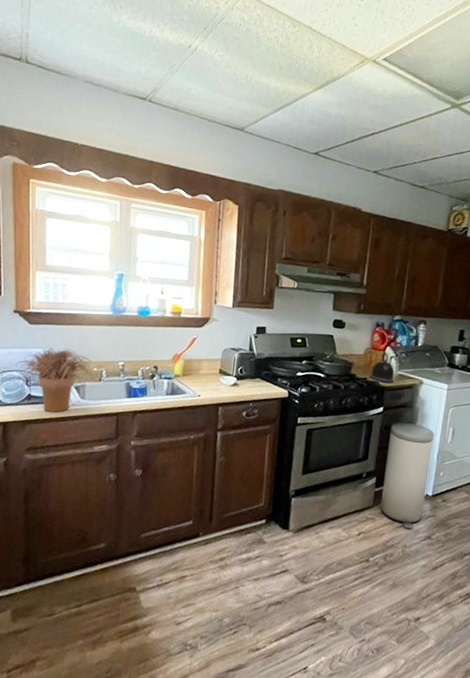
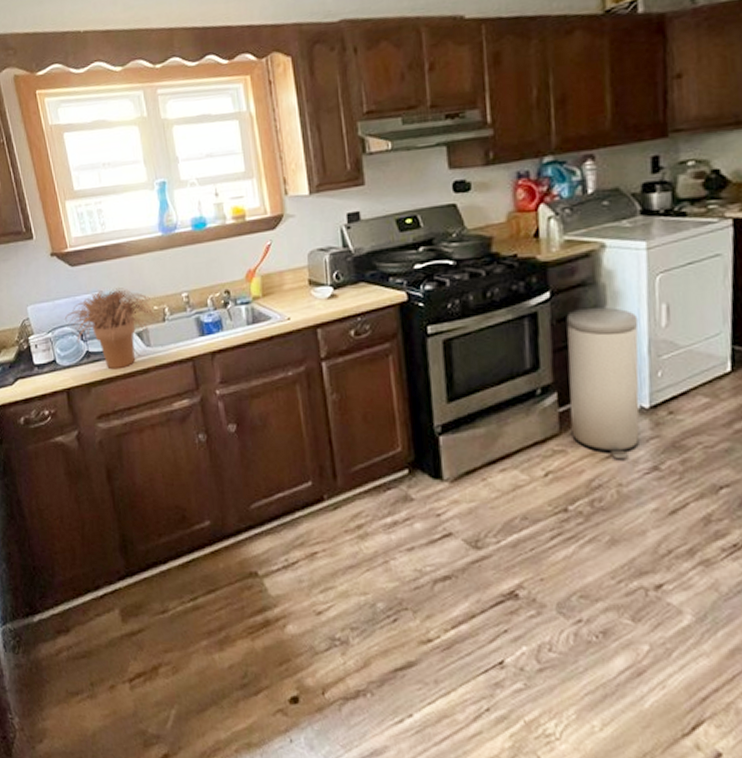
kettle: present [370,352,395,384] -> none [522,213,559,257]

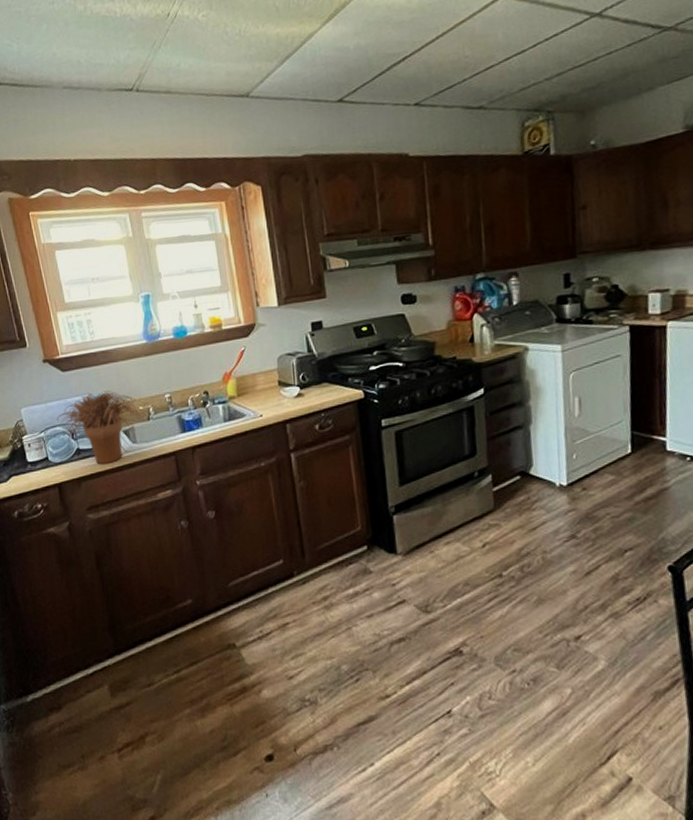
pedal bin: present [566,306,640,458] -> none [497,400,560,529]

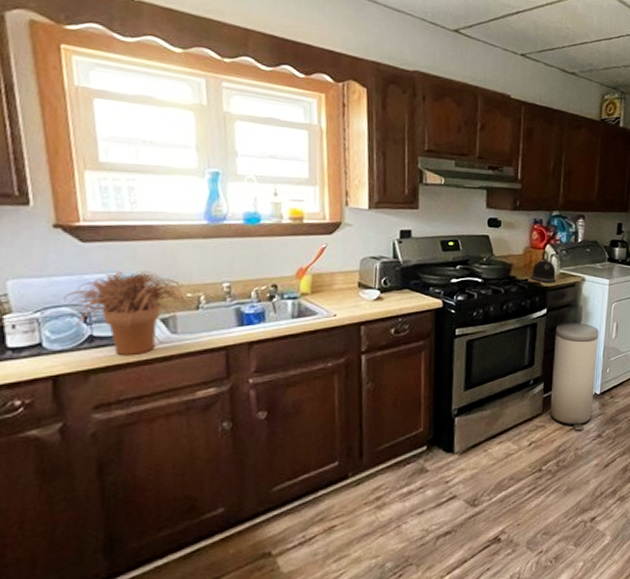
kettle: none [460,321,491,359] -> present [532,251,556,283]
pedal bin: none [497,400,560,529] -> present [550,322,600,430]

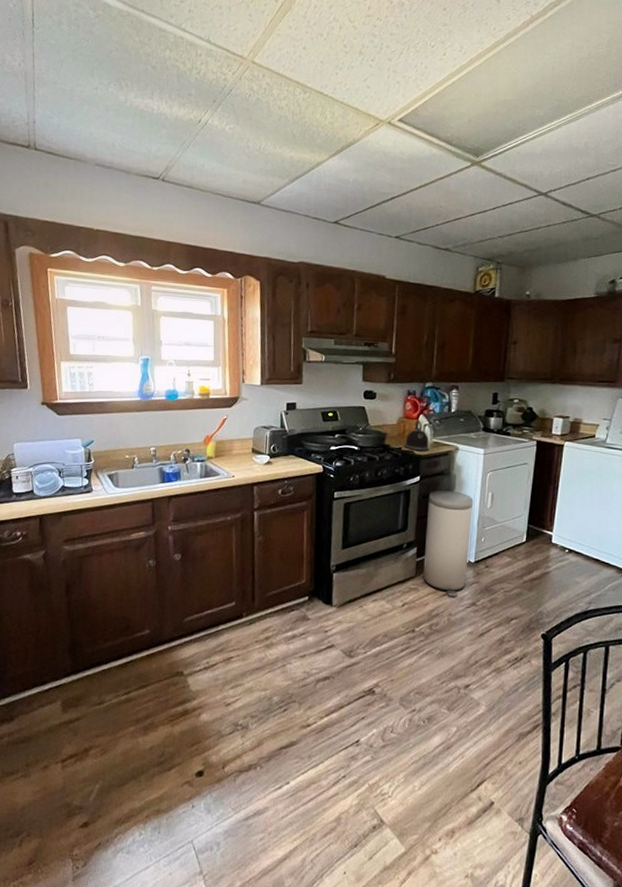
potted plant: present [62,271,187,356] -> none [46,437,126,503]

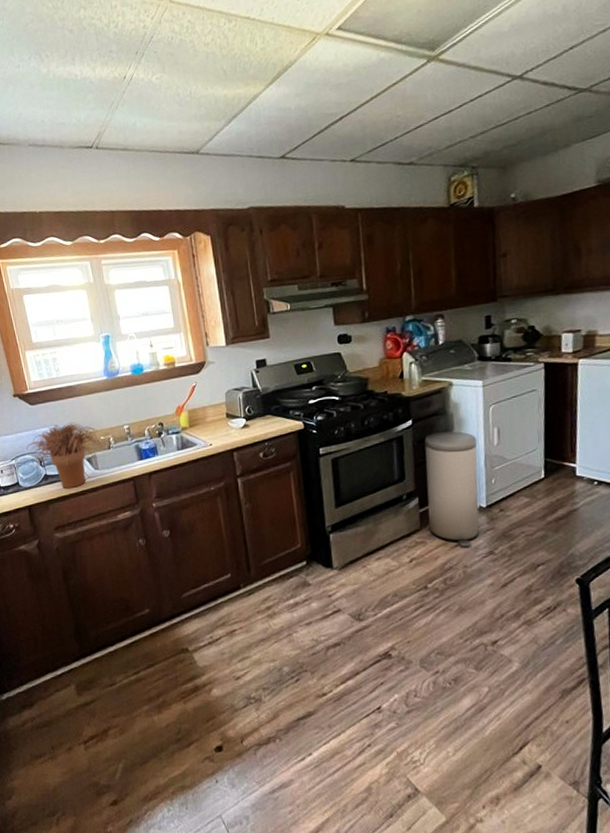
potted plant: none [46,437,126,503] -> present [25,422,102,489]
kettle: present [405,421,429,452] -> none [390,359,418,394]

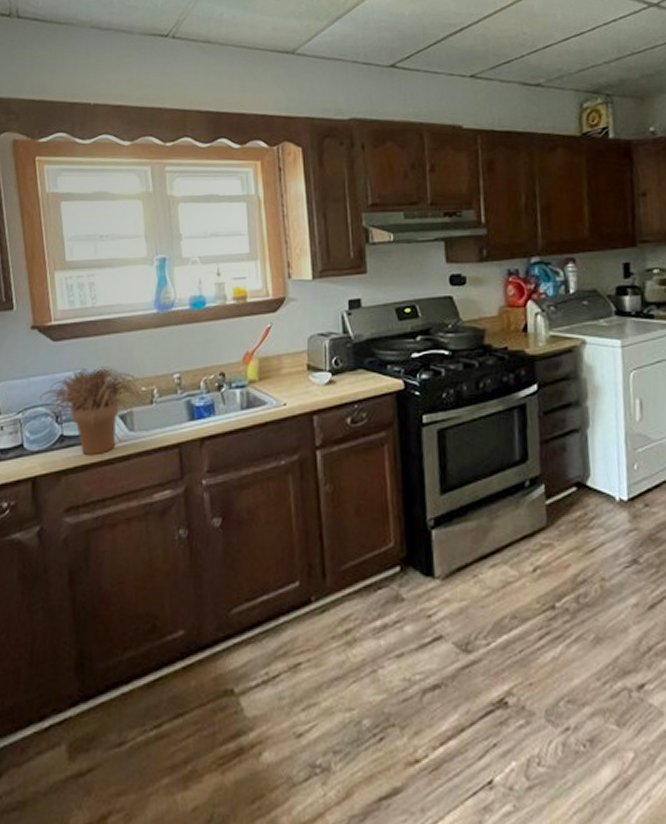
pedal bin: present [424,431,480,546] -> none [552,400,620,552]

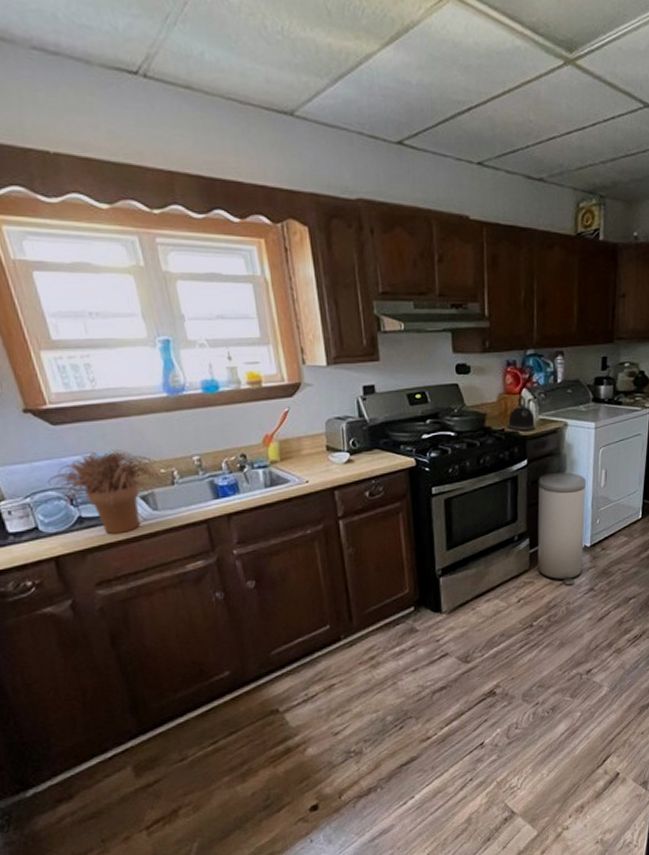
kettle: none [512,309,545,351] -> present [508,396,535,432]
pedal bin: none [552,400,620,552] -> present [537,472,587,584]

